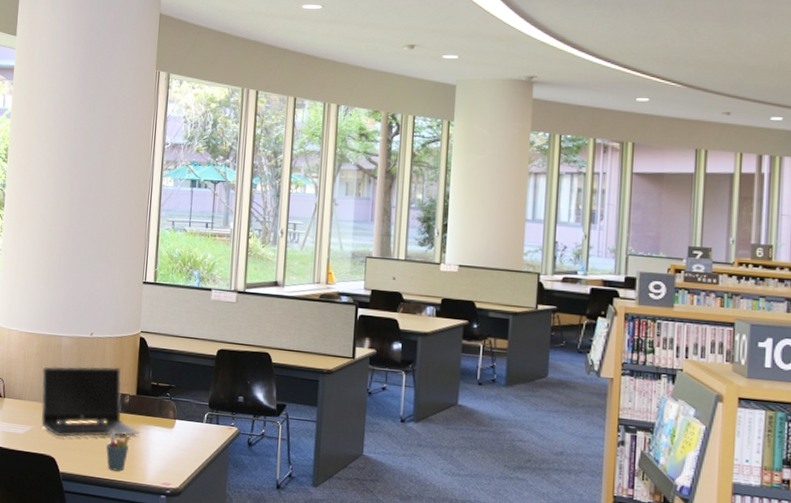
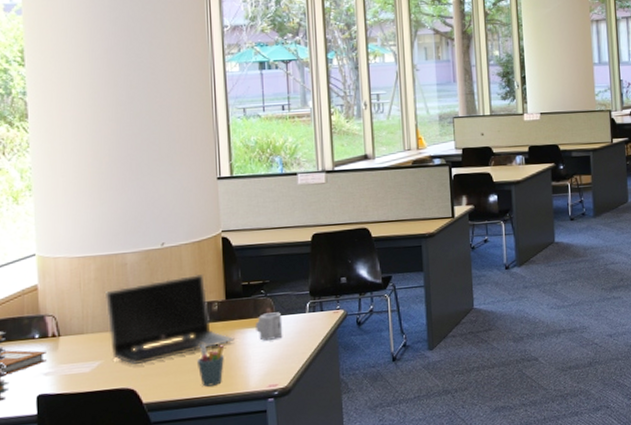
cup: none [158,415,182,442] -> present [255,312,283,341]

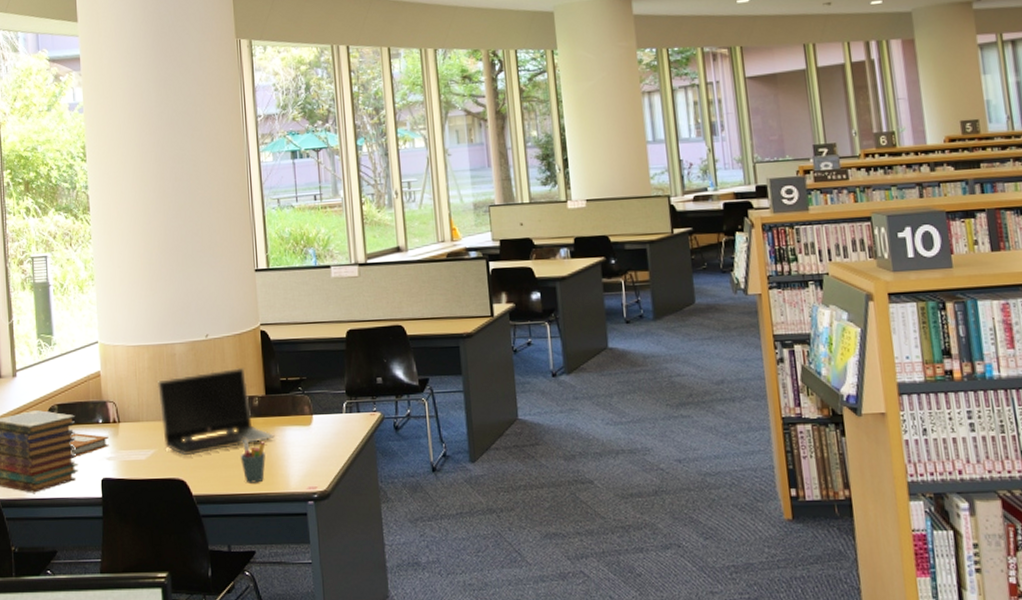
cup: present [255,312,283,341] -> none [294,411,321,440]

